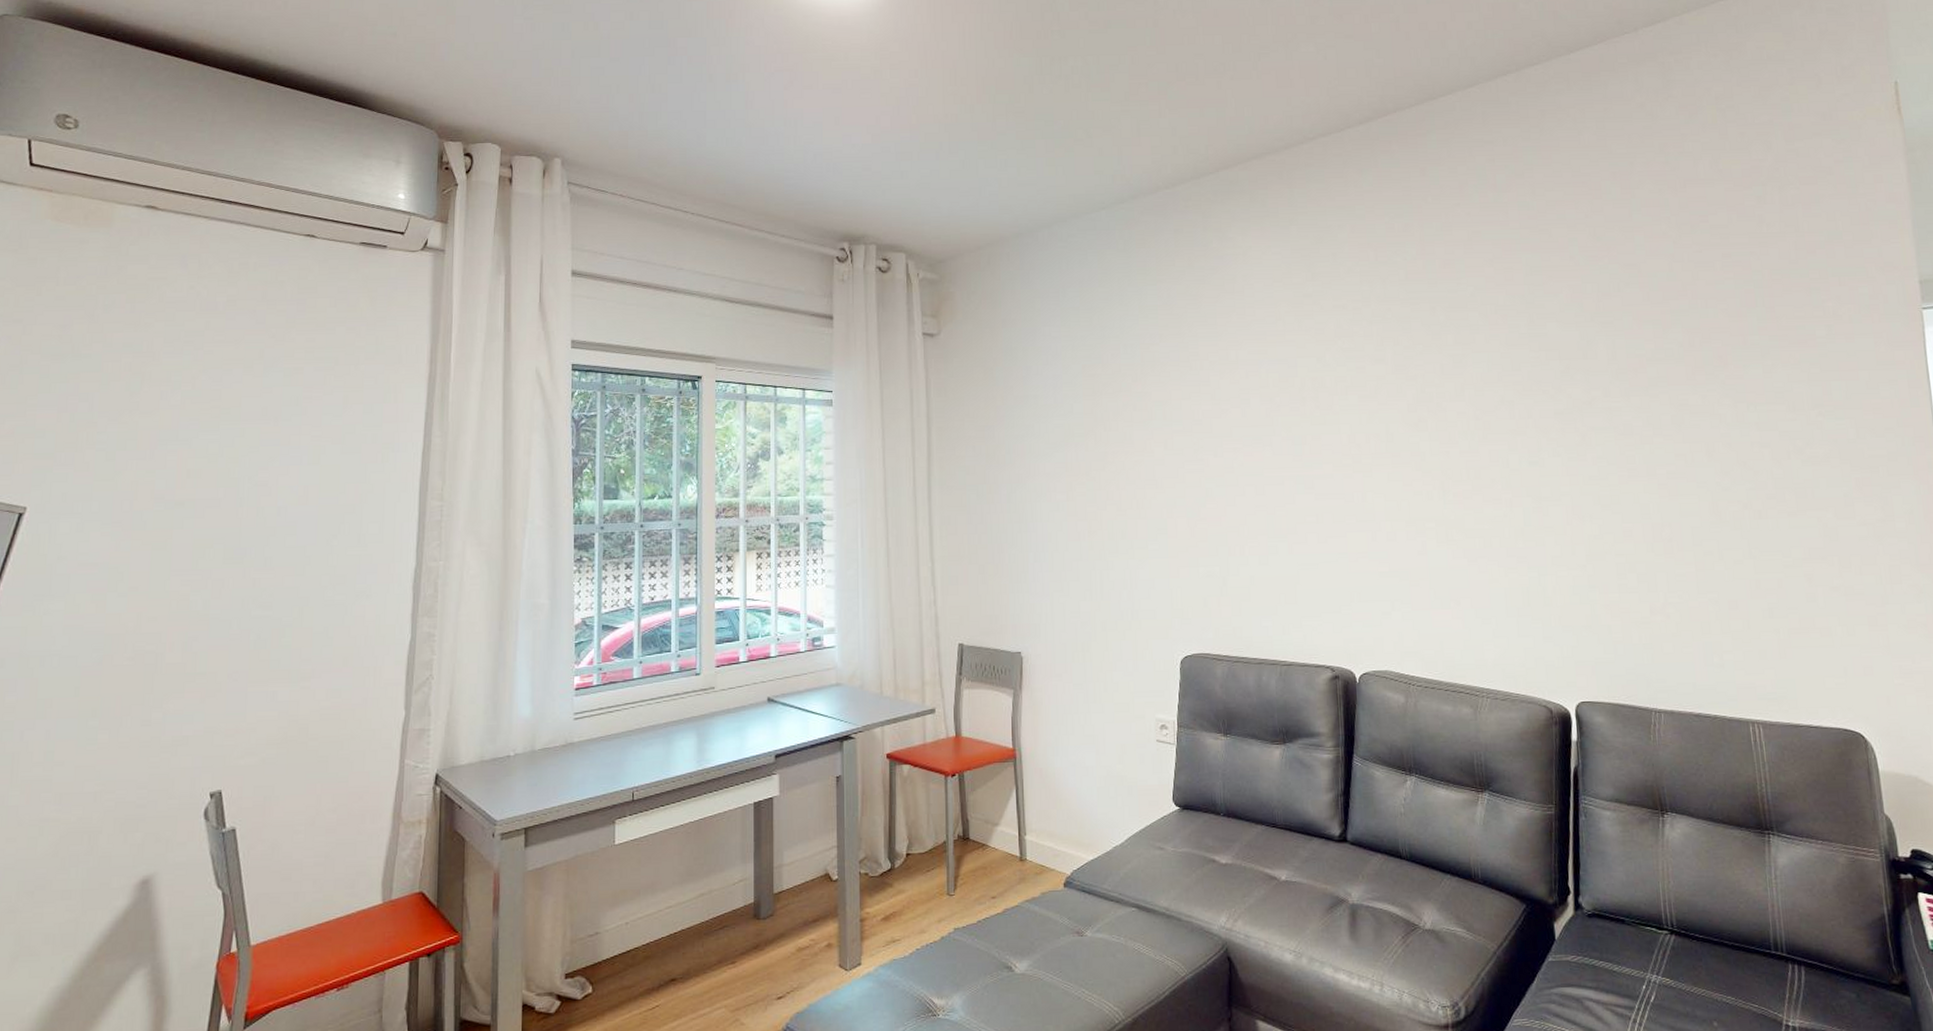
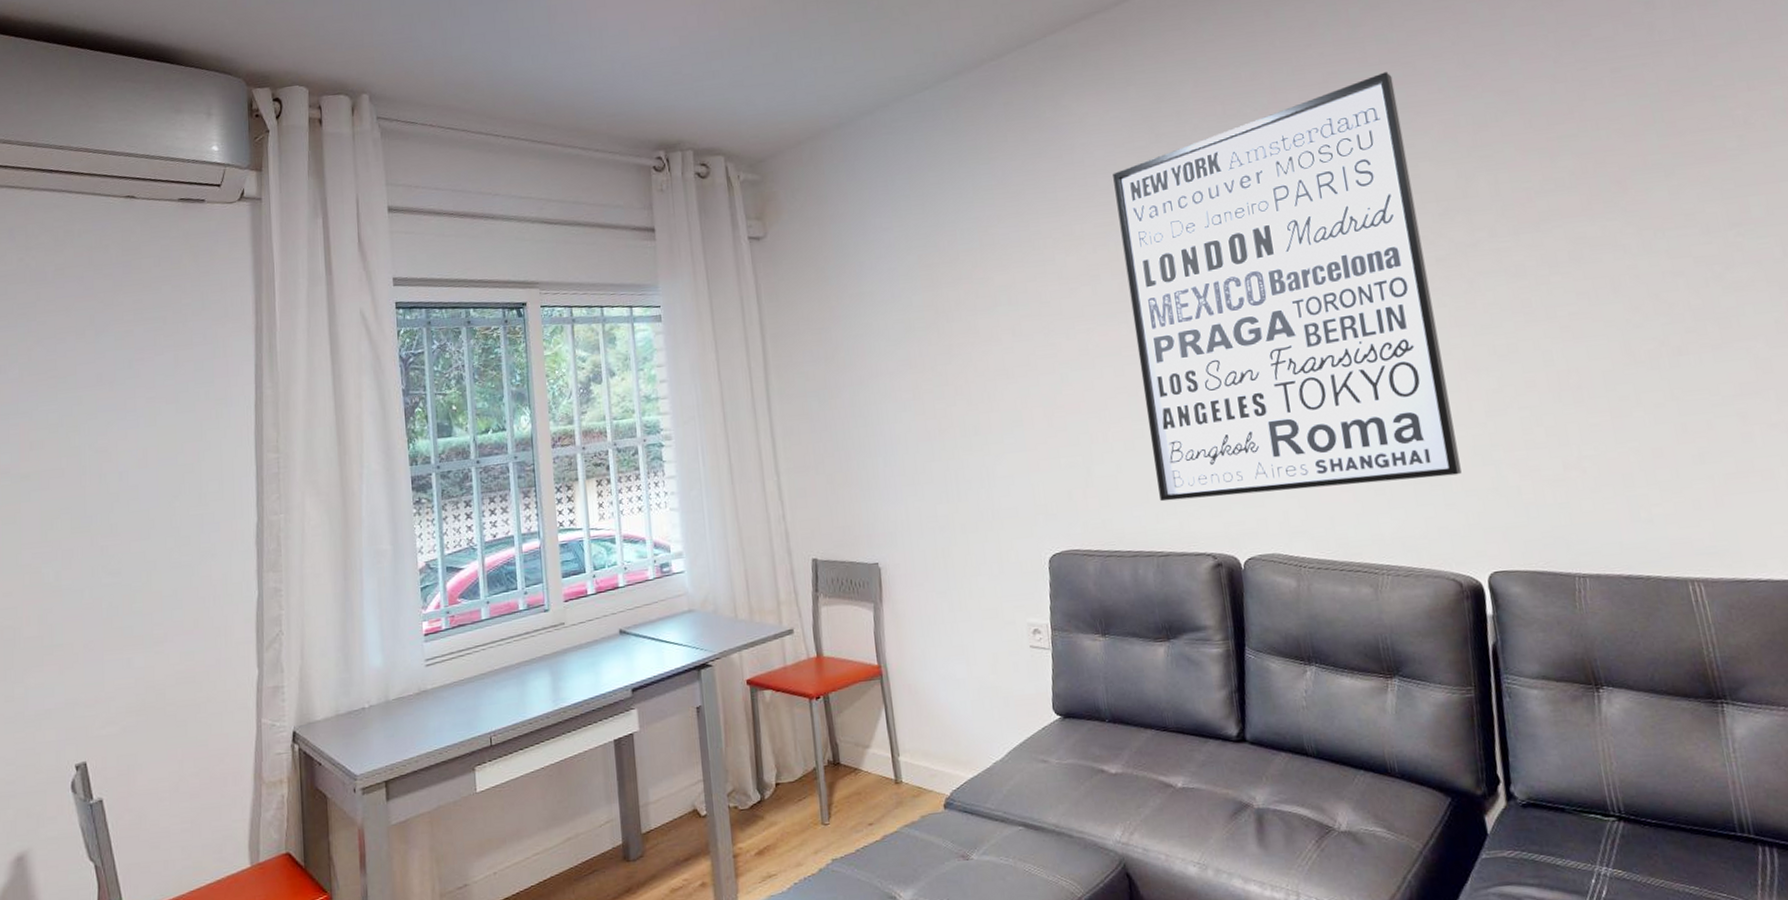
wall art: none [1269,236,1561,615] -> present [1113,72,1462,502]

